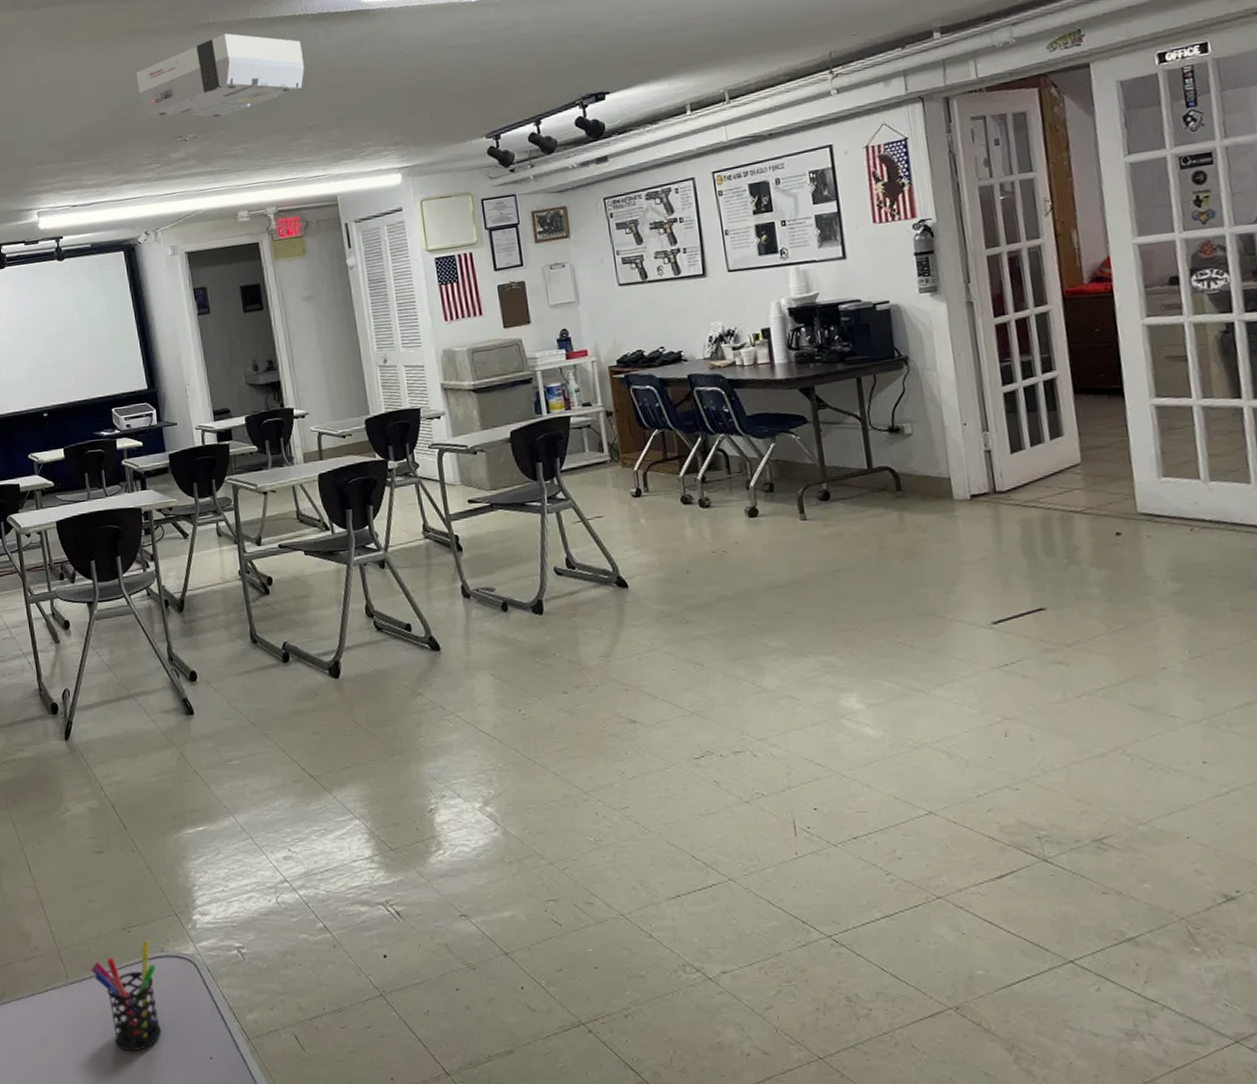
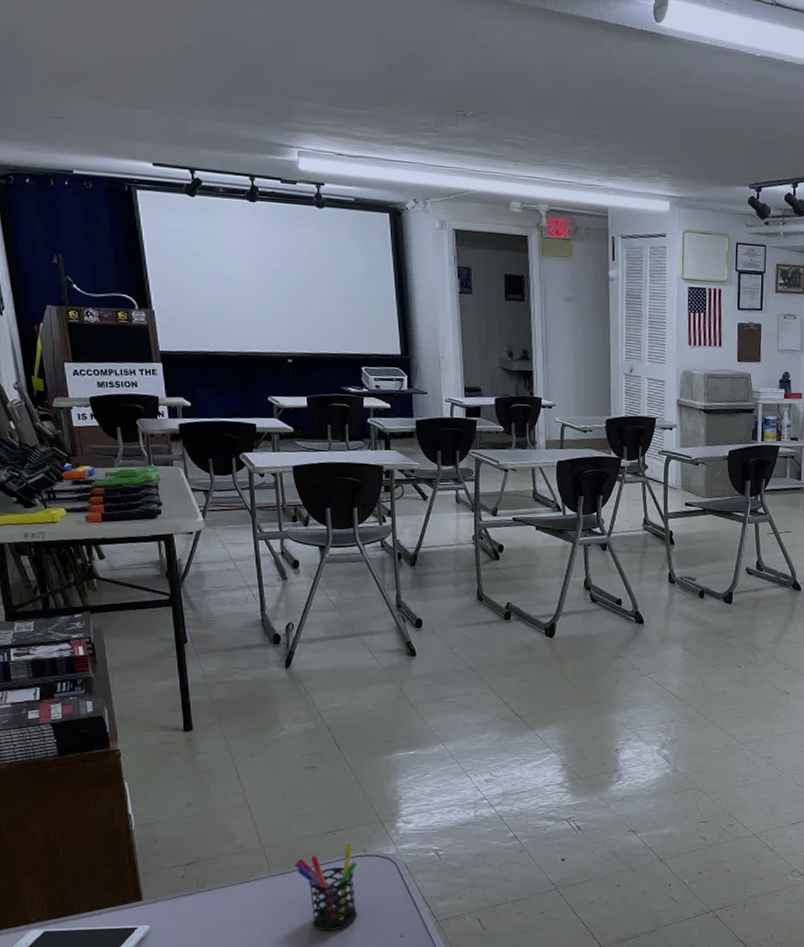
projector: present [137,33,304,118] -> none [421,16,594,102]

